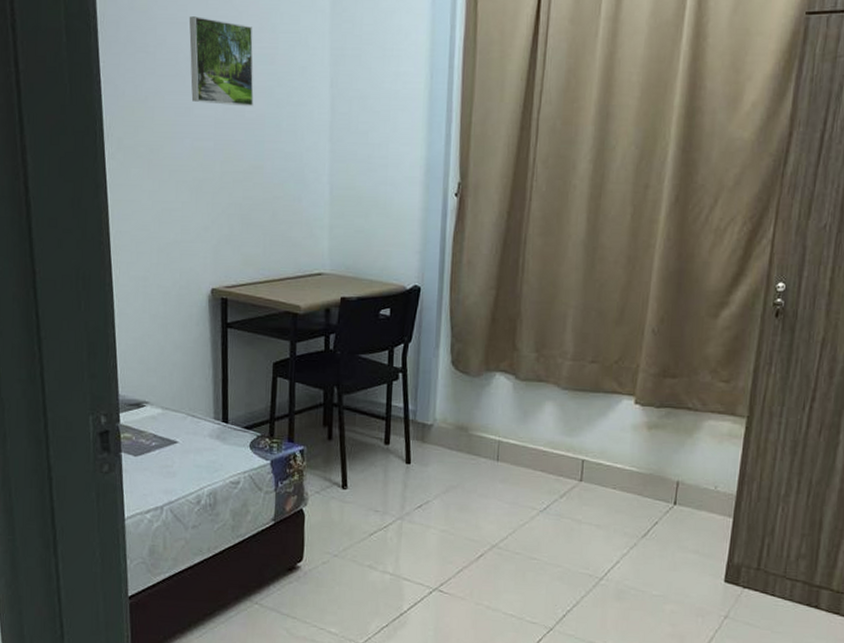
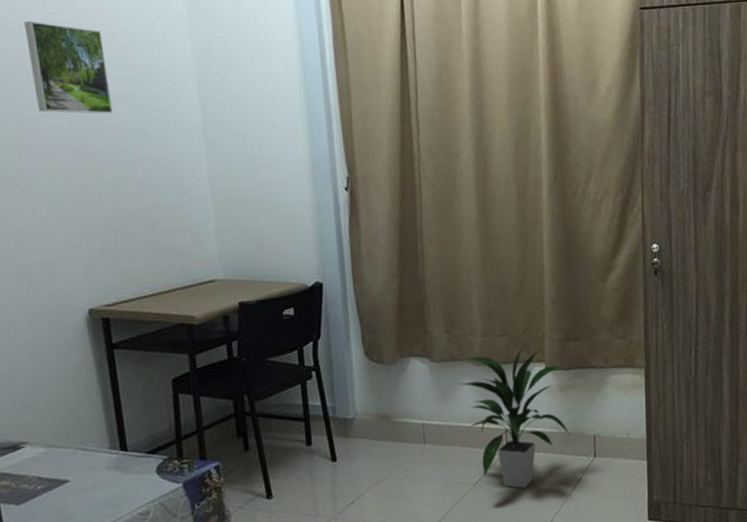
indoor plant: none [540,373,657,523] -> present [458,343,571,488]

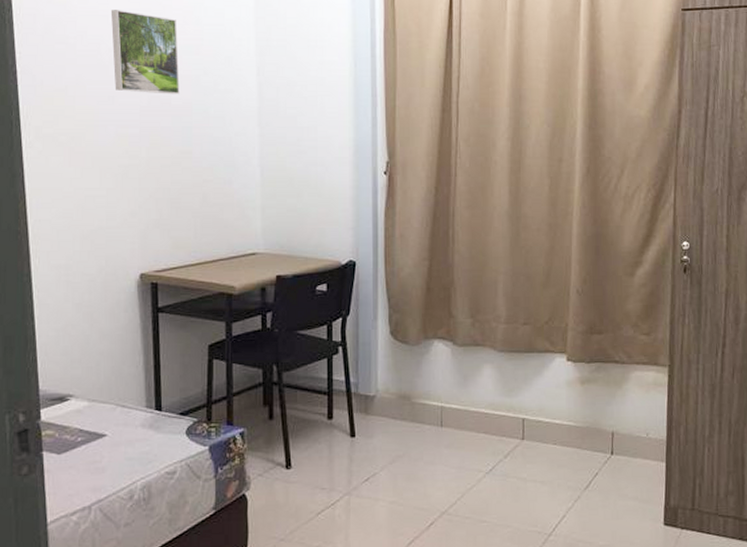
indoor plant: present [458,343,571,488] -> none [479,333,589,480]

